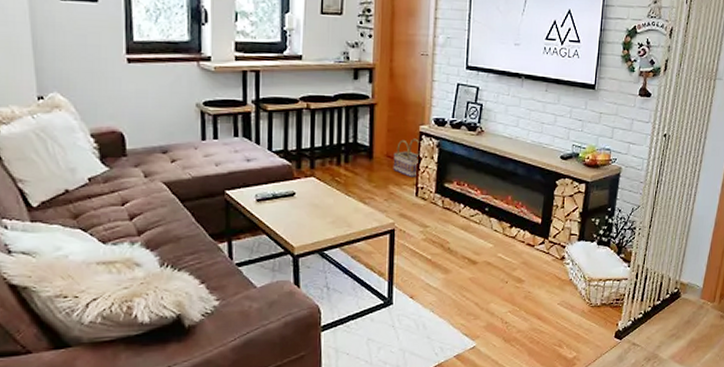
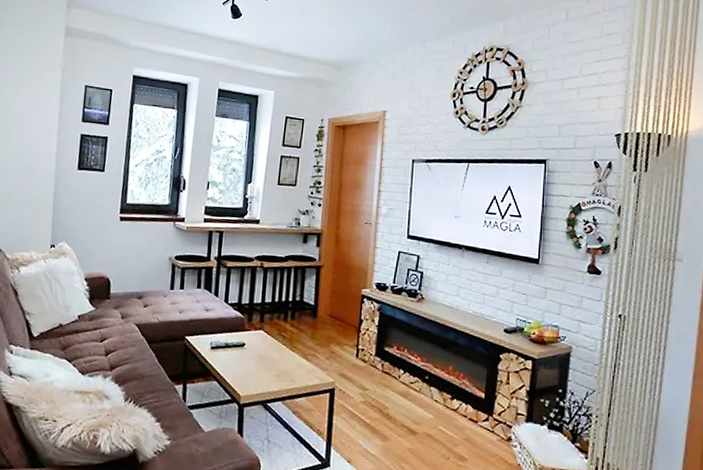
basket: present [393,138,422,177] -> none [335,301,363,339]

